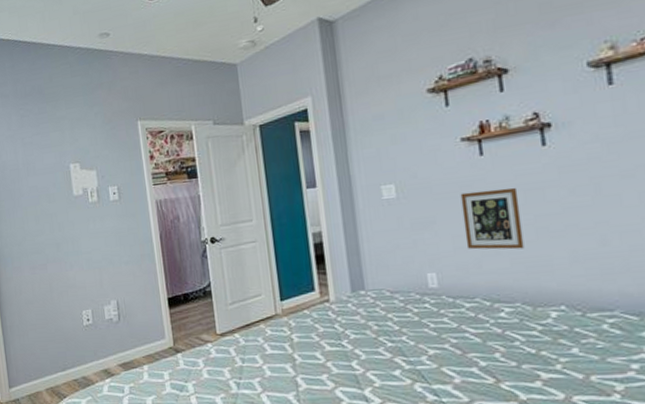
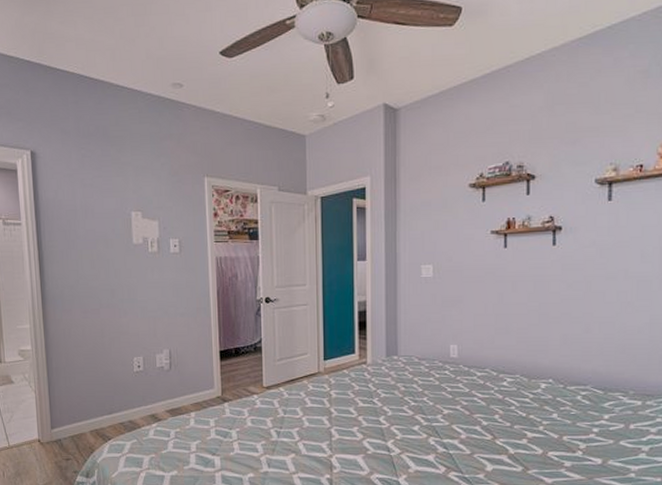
picture frame: present [460,187,525,250] -> none [484,278,530,330]

